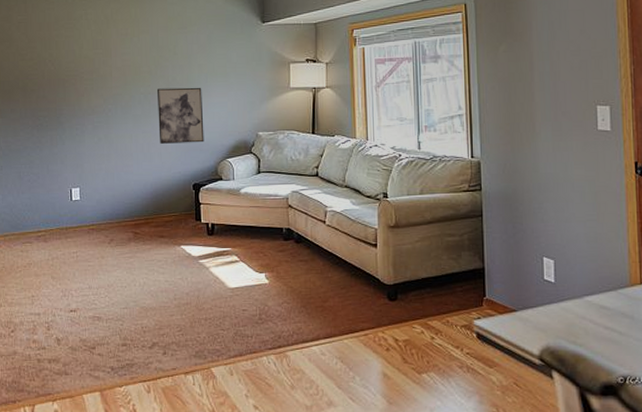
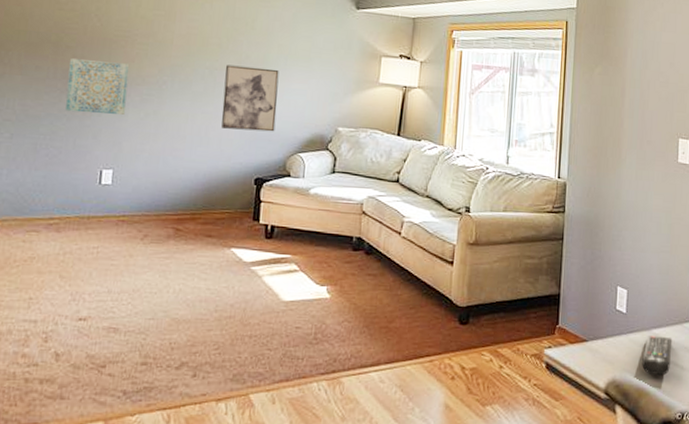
wall art: none [35,98,83,143] -> present [65,59,130,115]
remote control: none [576,303,608,342] -> present [642,336,673,376]

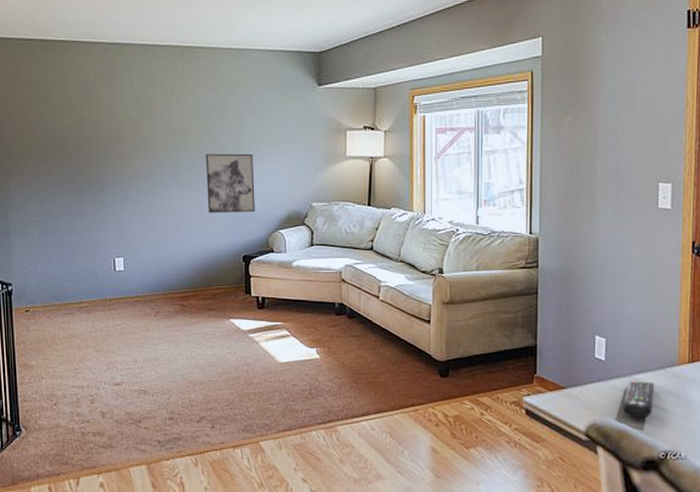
wall art: present [65,59,130,115] -> none [74,162,127,210]

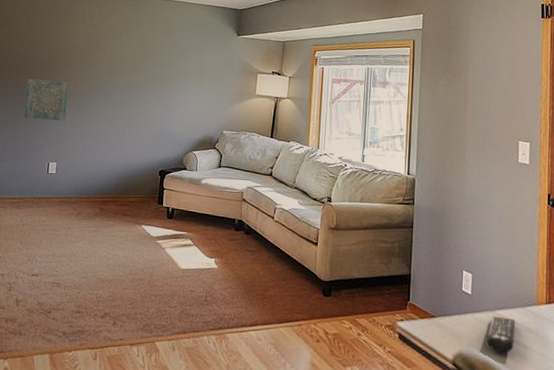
wall art: none [74,162,127,210] -> present [24,79,69,121]
wall art: present [205,153,255,213] -> none [134,82,178,134]

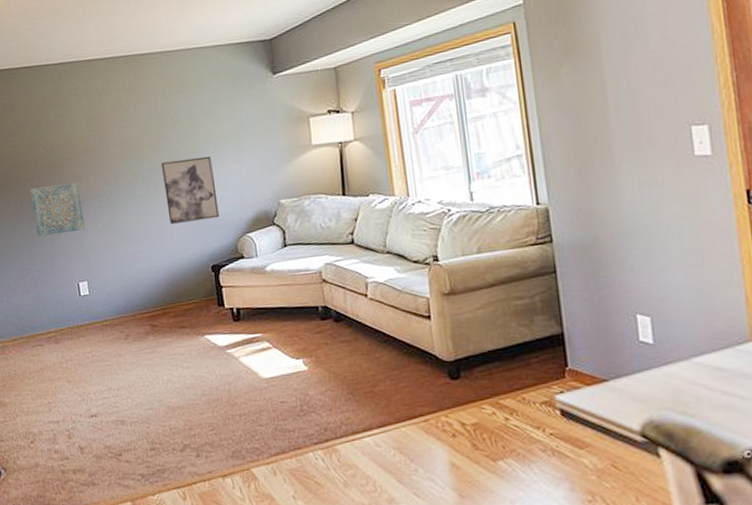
wall art: none [134,82,178,134] -> present [160,156,220,224]
remote control: present [487,316,516,353] -> none [684,364,726,411]

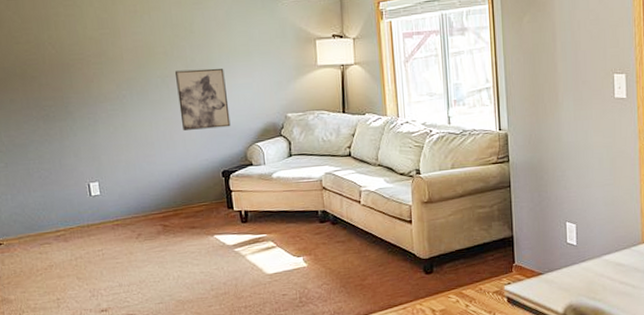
wall art: present [30,182,86,237] -> none [37,84,97,136]

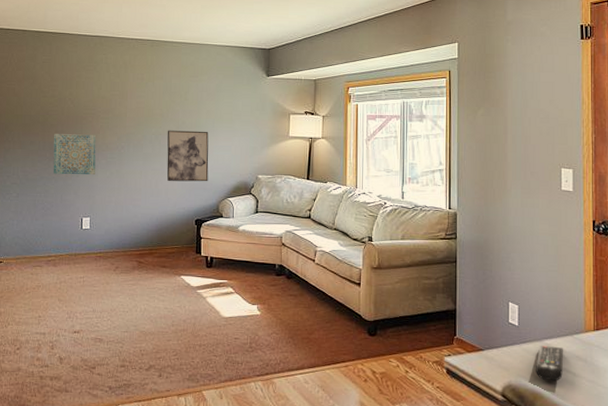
wall art: none [37,84,97,136] -> present [53,134,96,175]
remote control: none [595,261,623,296] -> present [536,346,564,381]

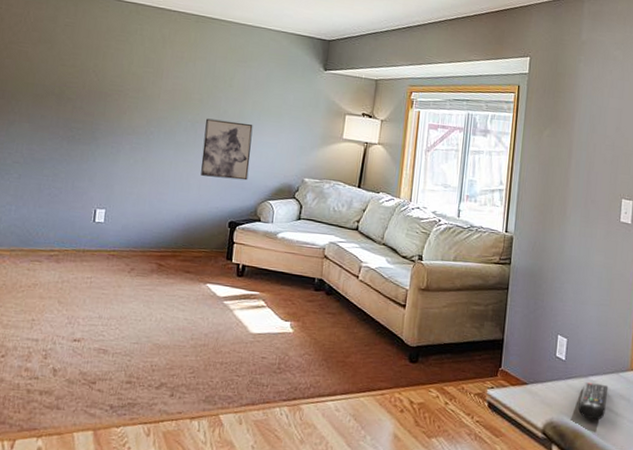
wall art: present [53,134,96,175] -> none [66,109,122,161]

